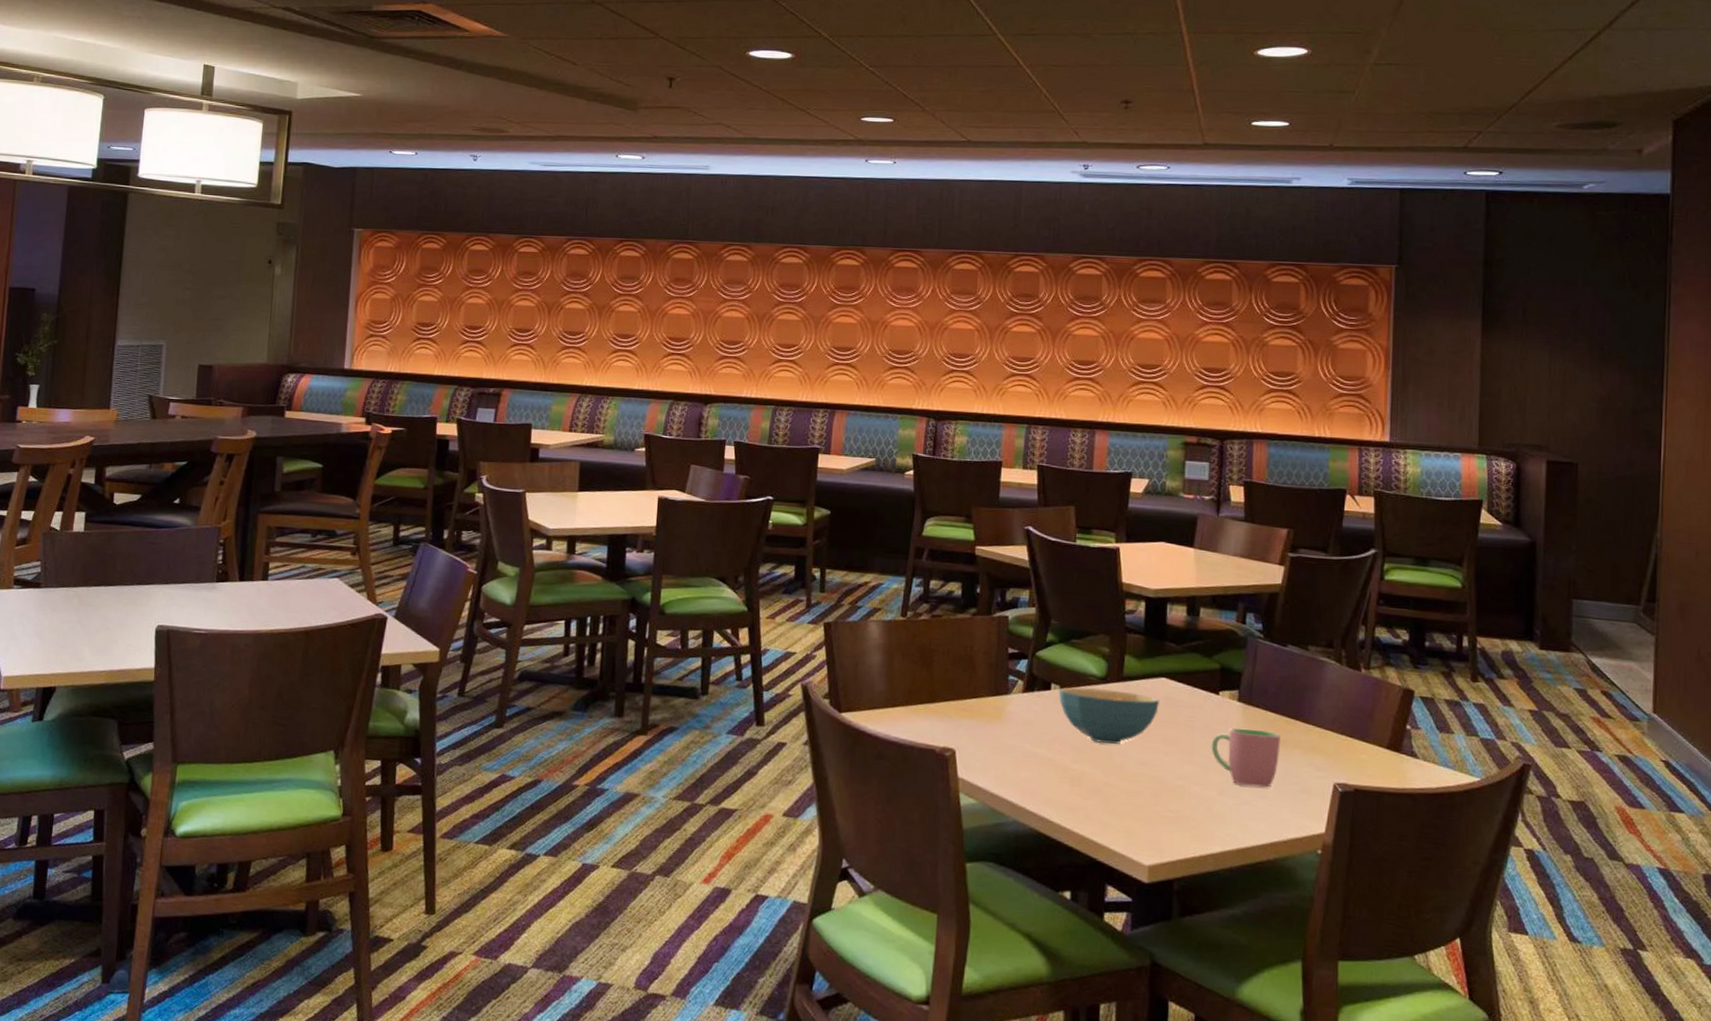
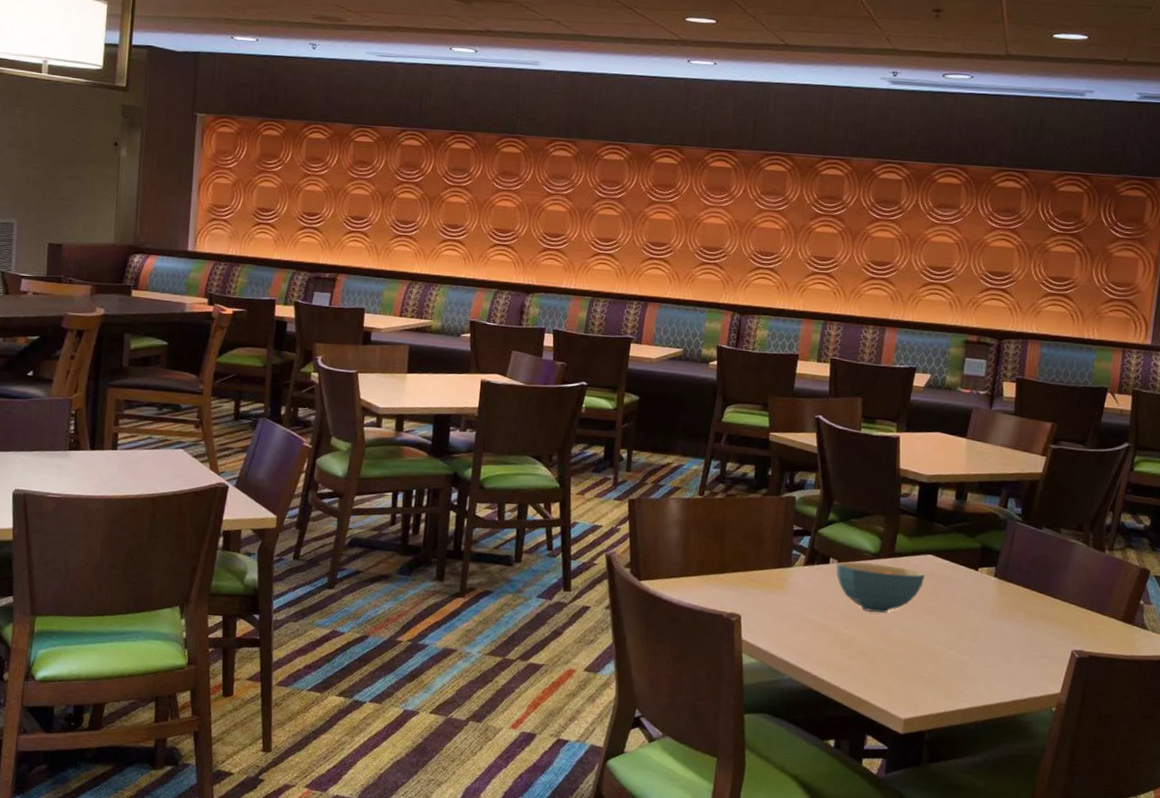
cup: present [1211,728,1280,788] -> none [967,600,1029,653]

